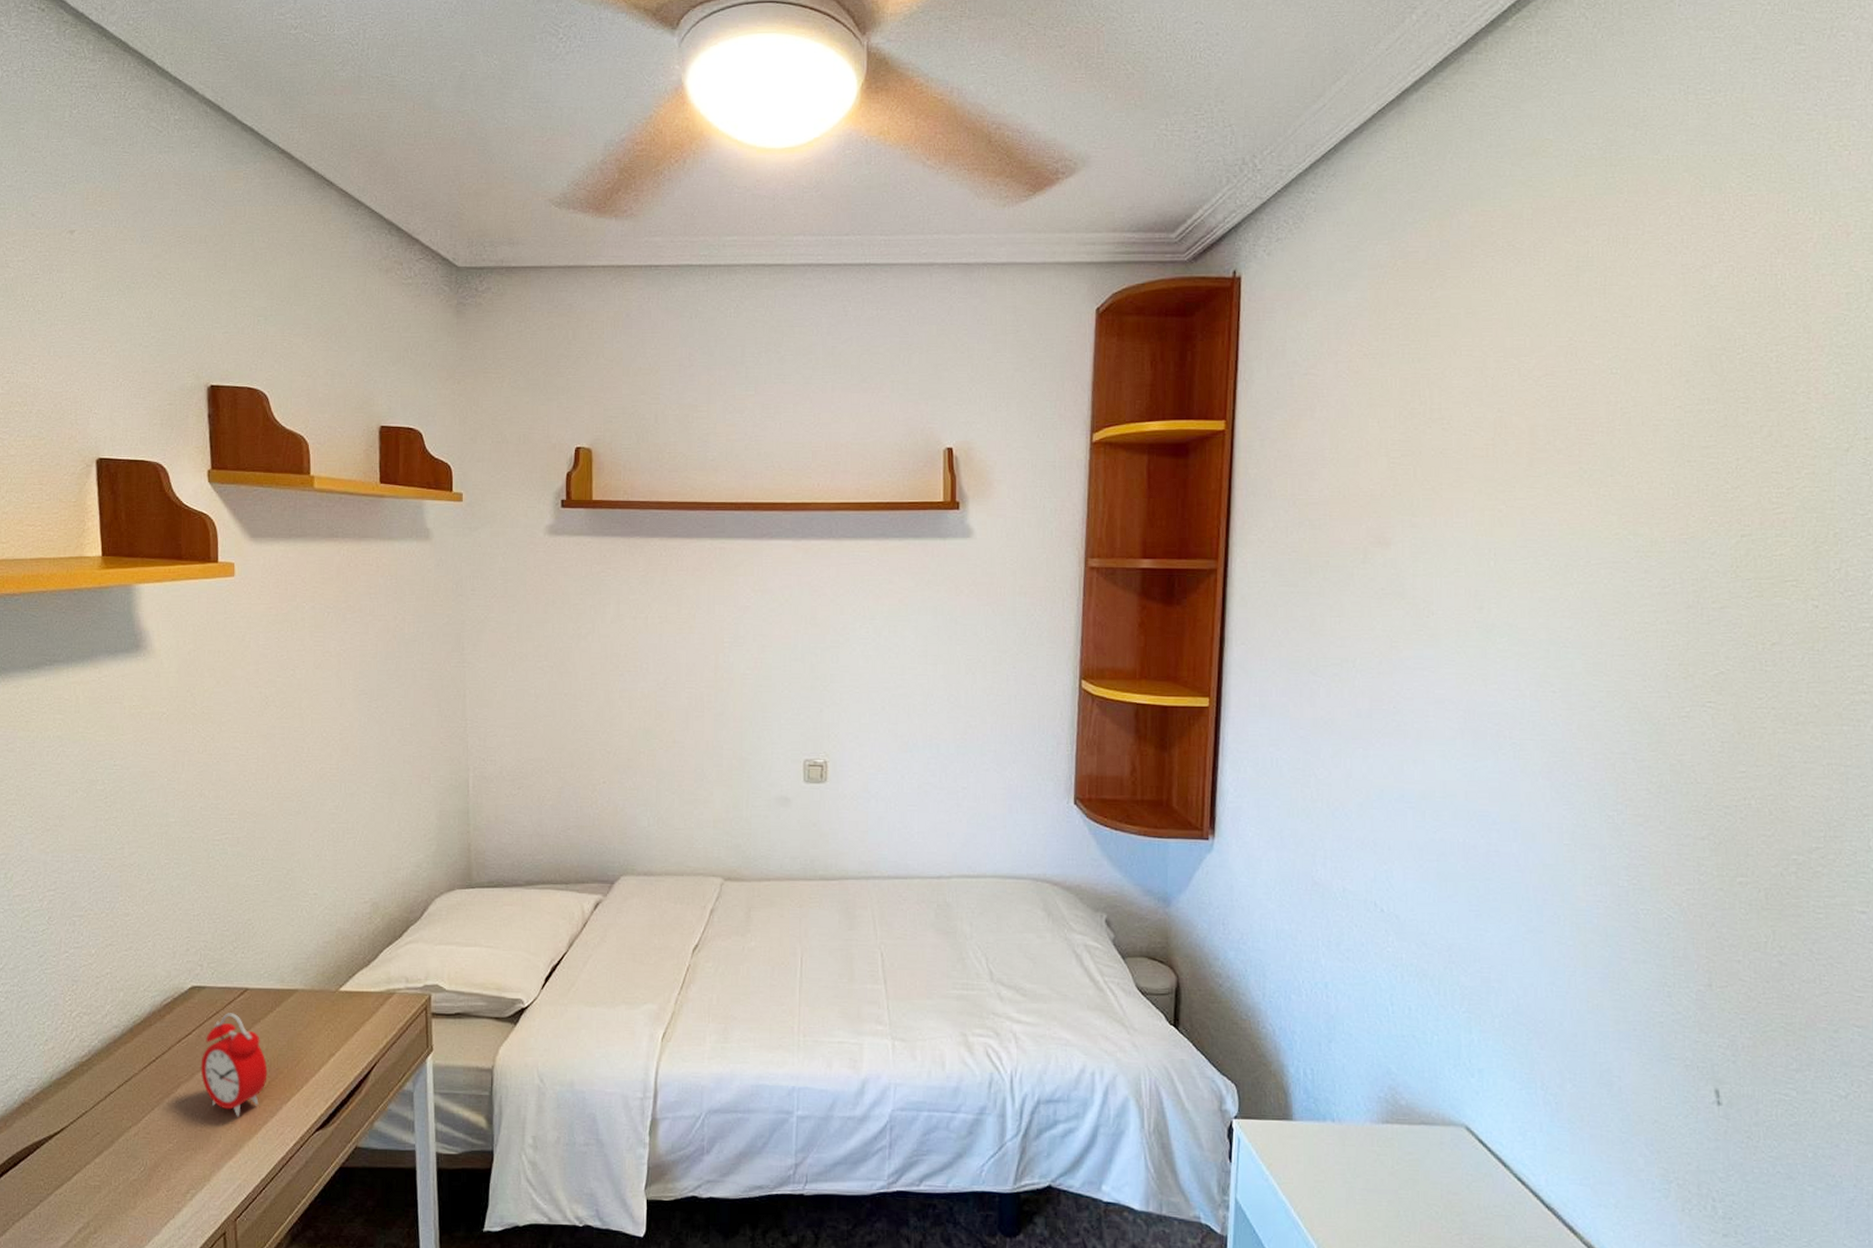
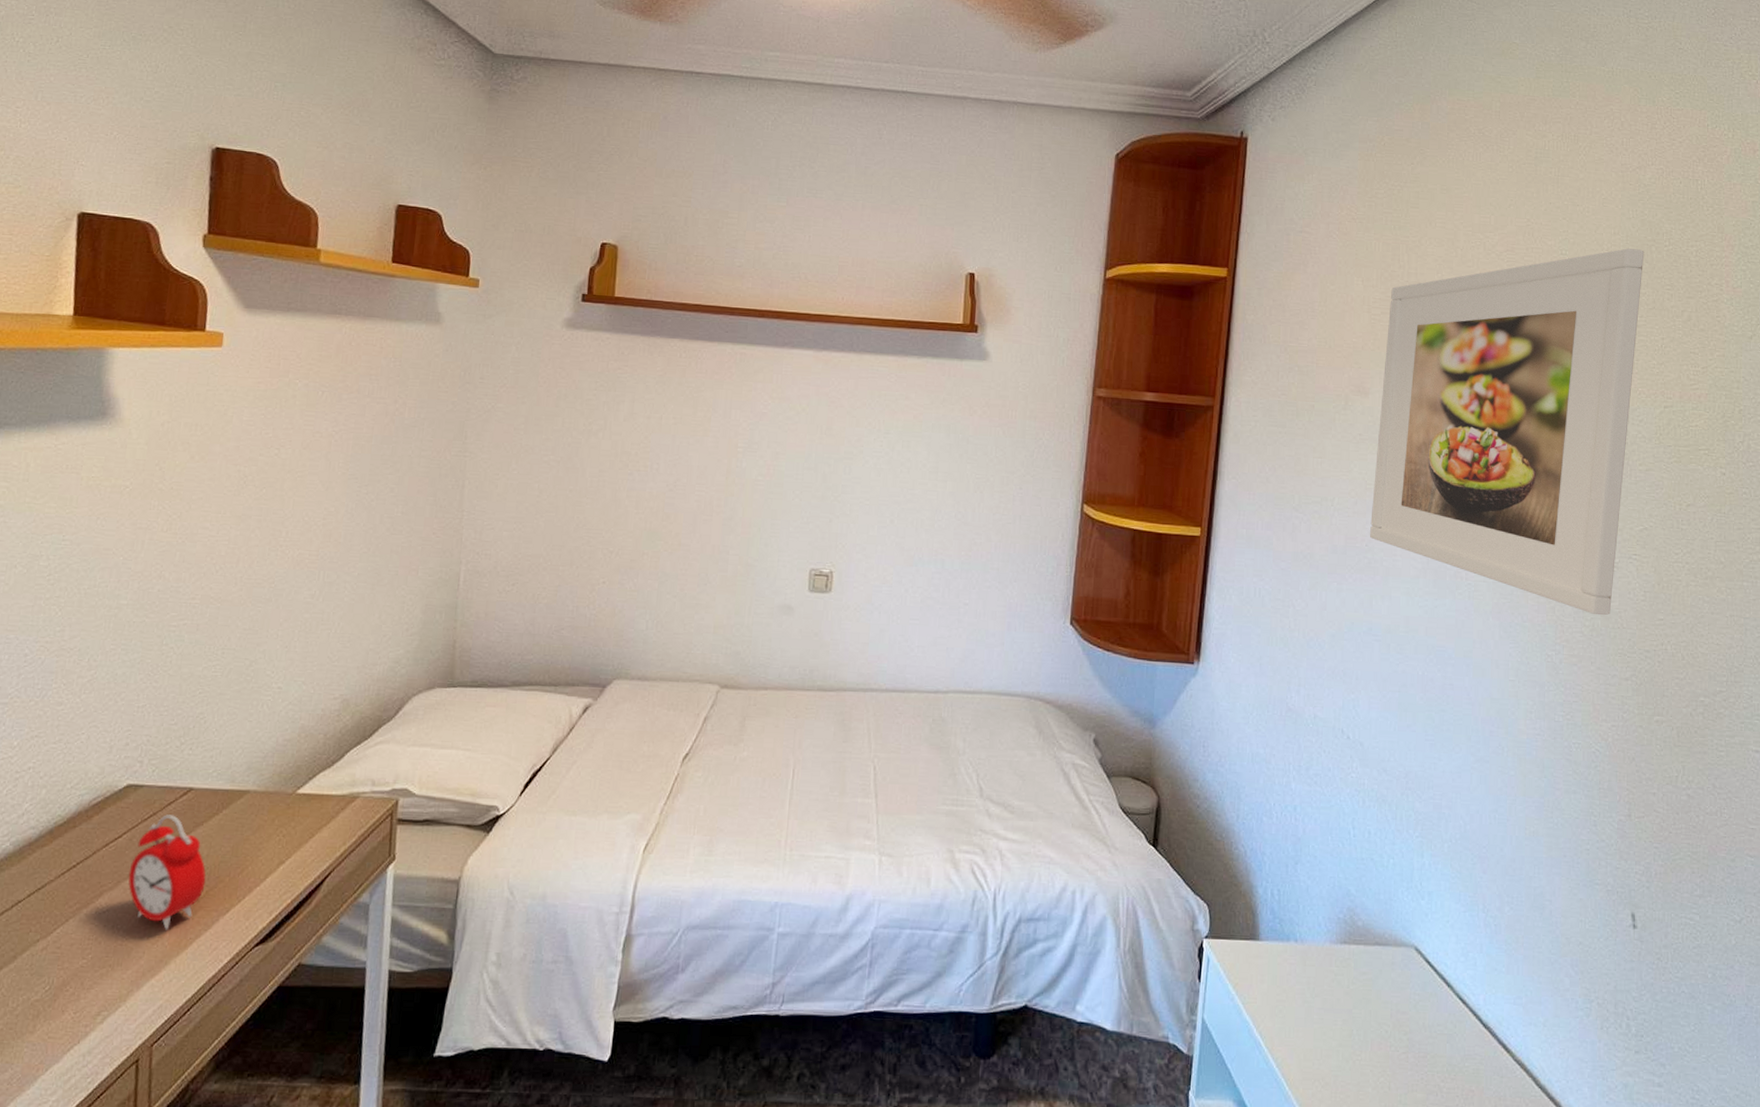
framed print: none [1397,360,1713,771] -> present [1369,248,1645,616]

